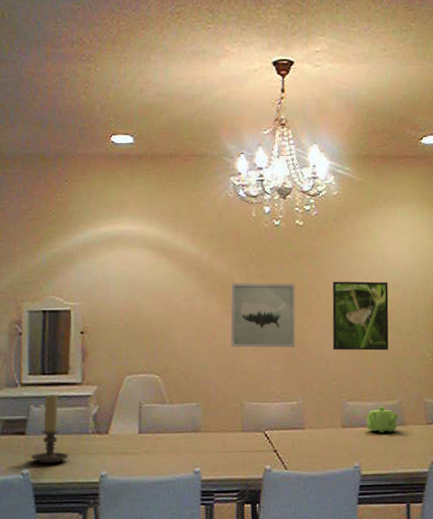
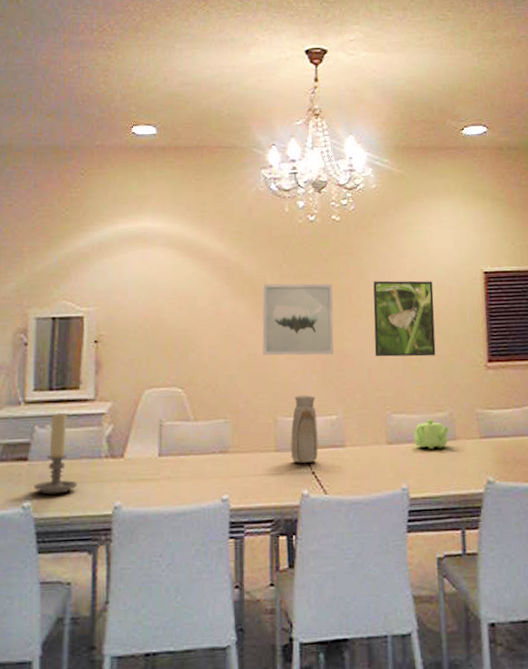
vase: none [255,382,280,442] -> present [290,394,318,463]

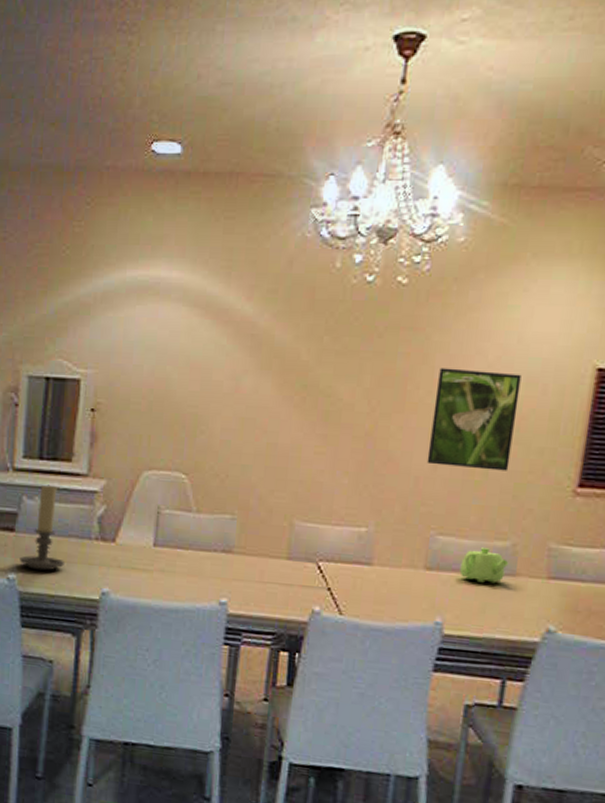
wall art: present [262,283,334,356] -> none [286,360,385,455]
vase: present [290,394,318,463] -> none [305,498,344,578]

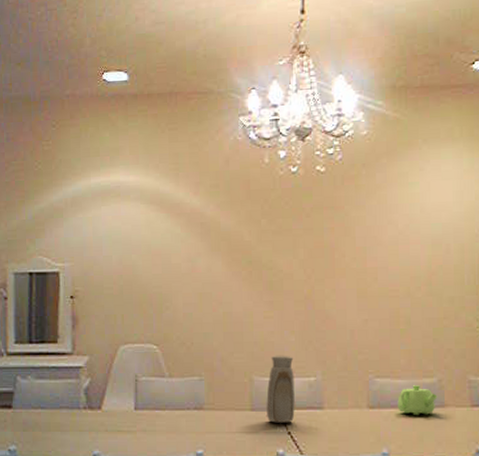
candle holder: present [19,484,66,571] -> none [18,364,59,440]
vase: none [305,498,344,578] -> present [266,355,295,423]
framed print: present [427,367,522,471] -> none [358,237,428,319]

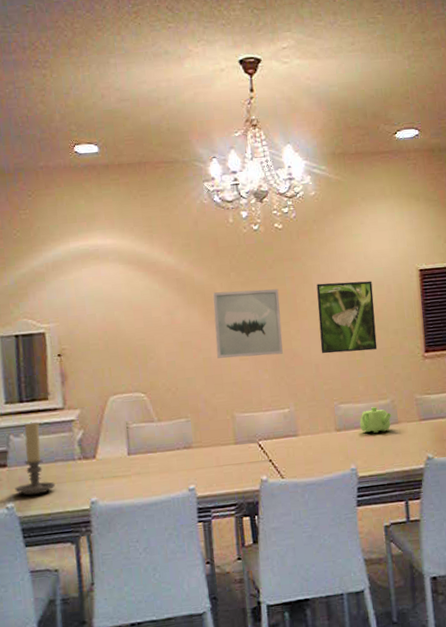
candle holder: none [18,364,59,440] -> present [15,422,56,495]
wall art: none [238,240,315,315] -> present [212,289,283,359]
vase: present [266,355,295,423] -> none [248,391,274,453]
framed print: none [358,237,428,319] -> present [316,281,378,354]

